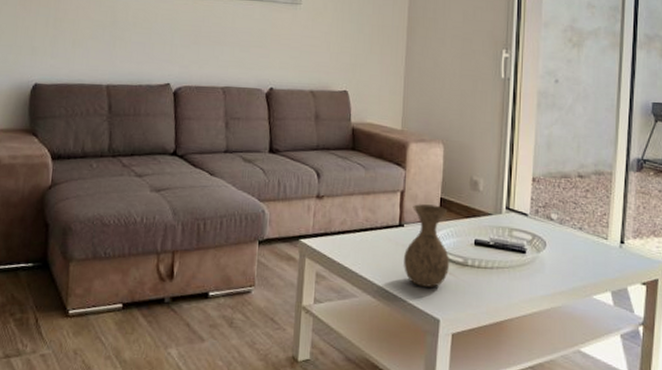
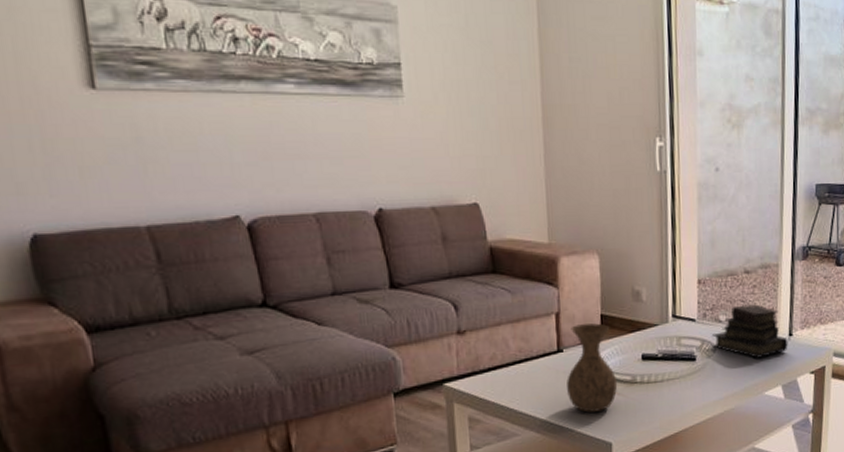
diary: none [542,206,619,261] -> present [711,304,788,358]

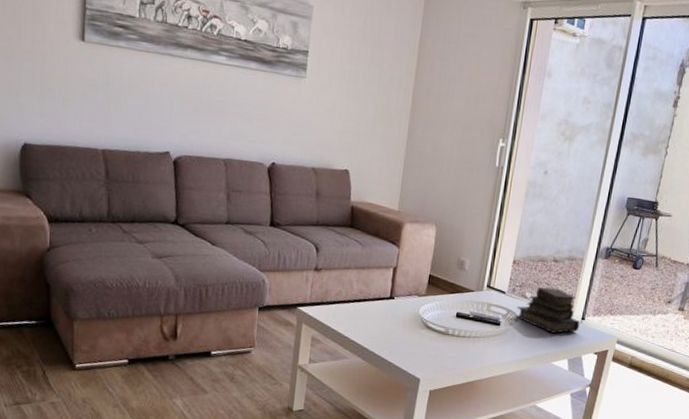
vase: present [567,323,618,413] -> none [392,279,434,352]

